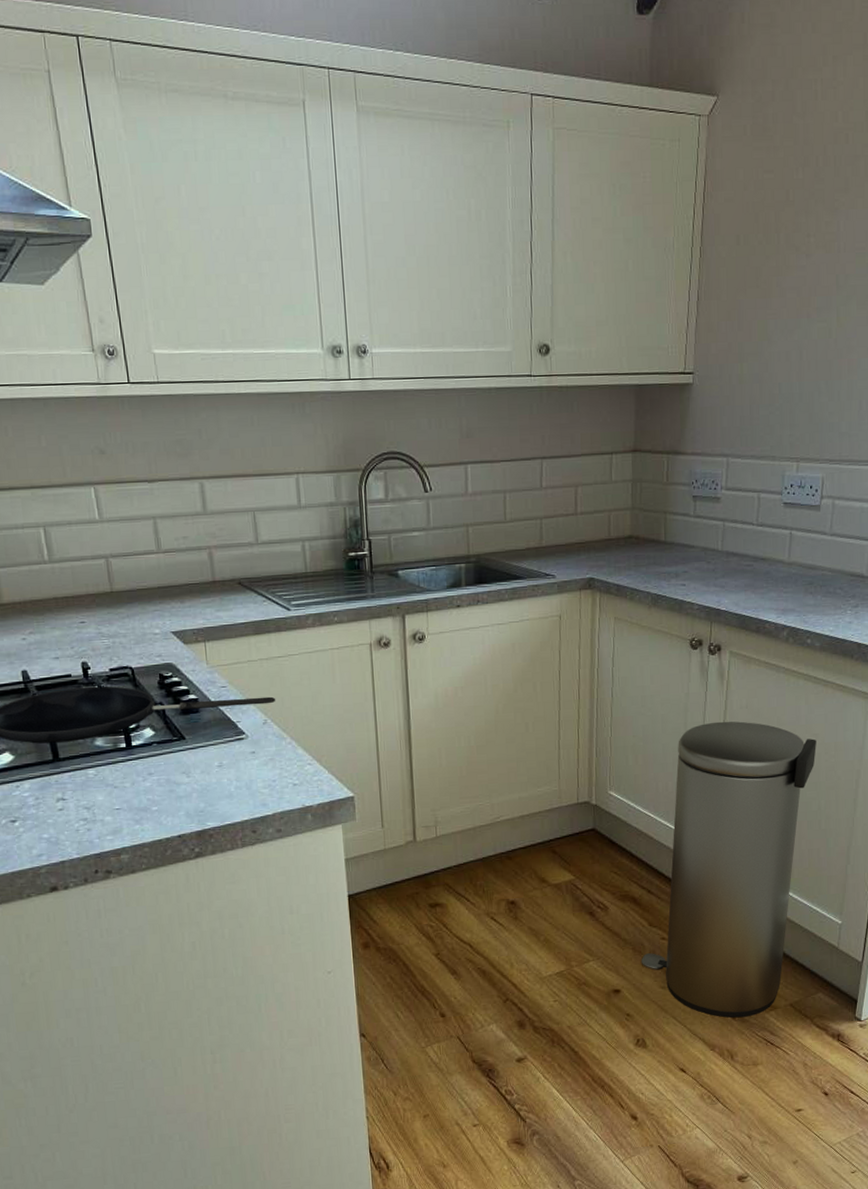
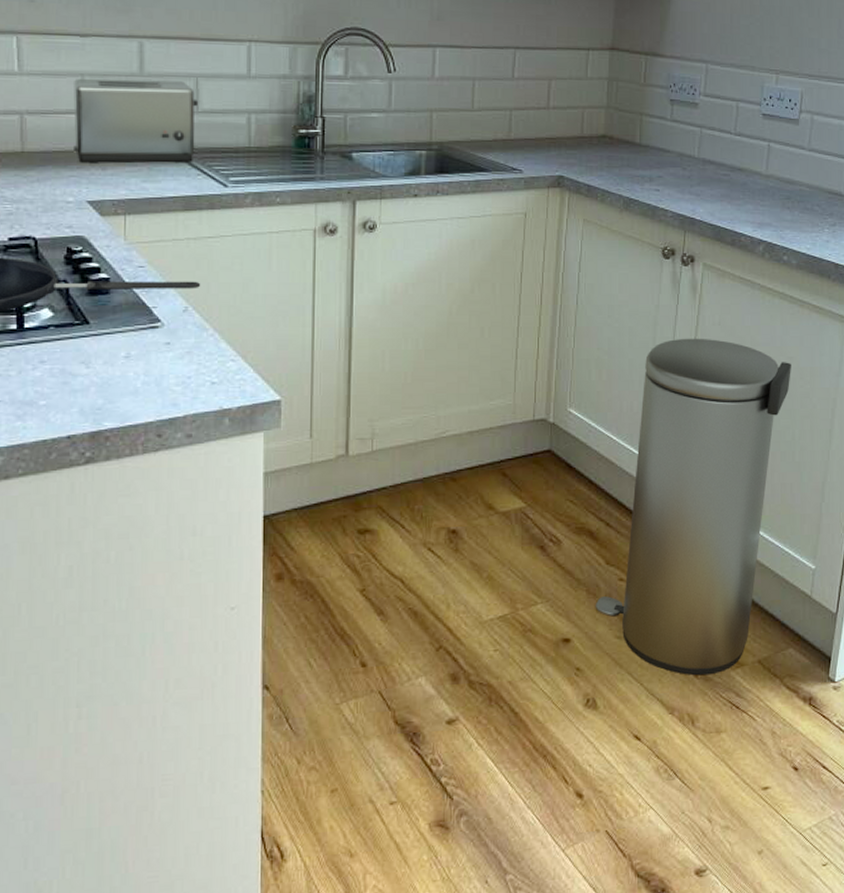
toaster: none [147,516,259,598] -> present [72,78,199,164]

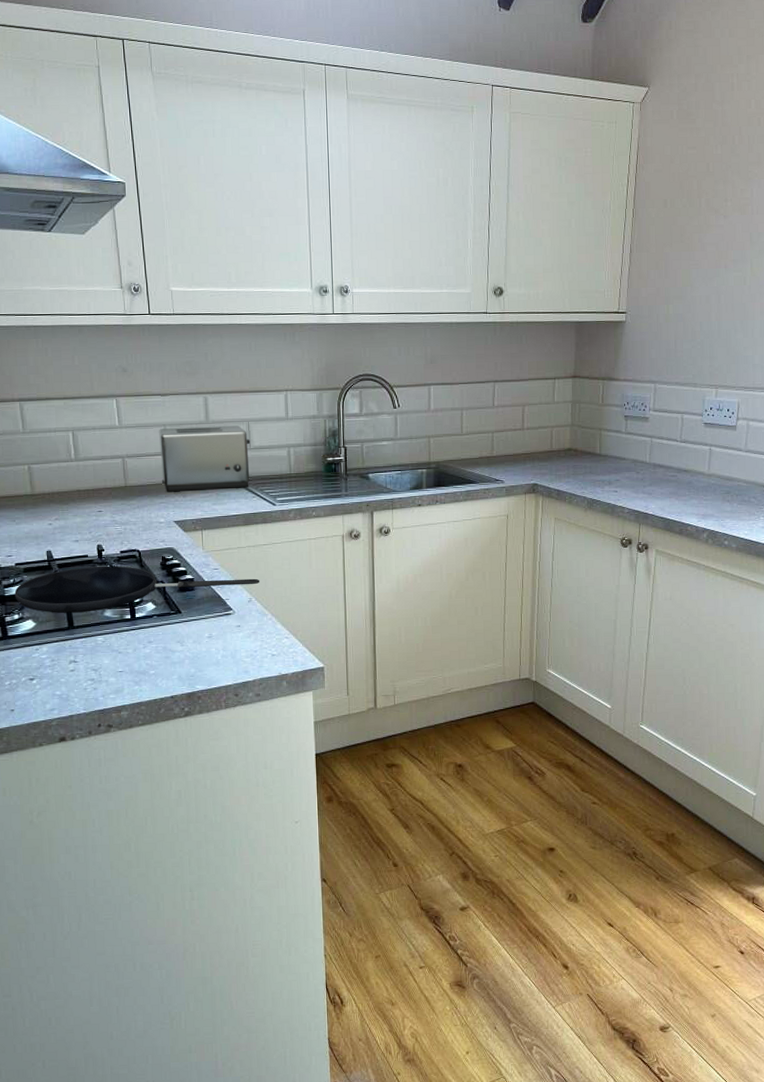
pedal bin: present [595,338,791,676] -> none [573,610,733,878]

